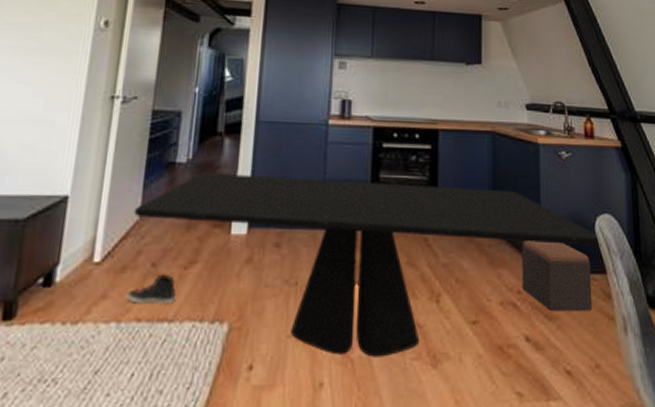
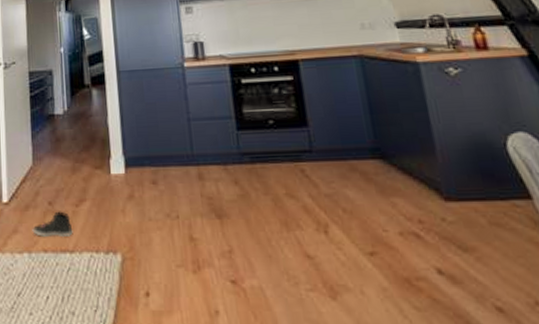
dining table: present [134,173,602,357] -> none [27,115,520,288]
footstool: present [521,241,592,310] -> none [415,166,520,241]

